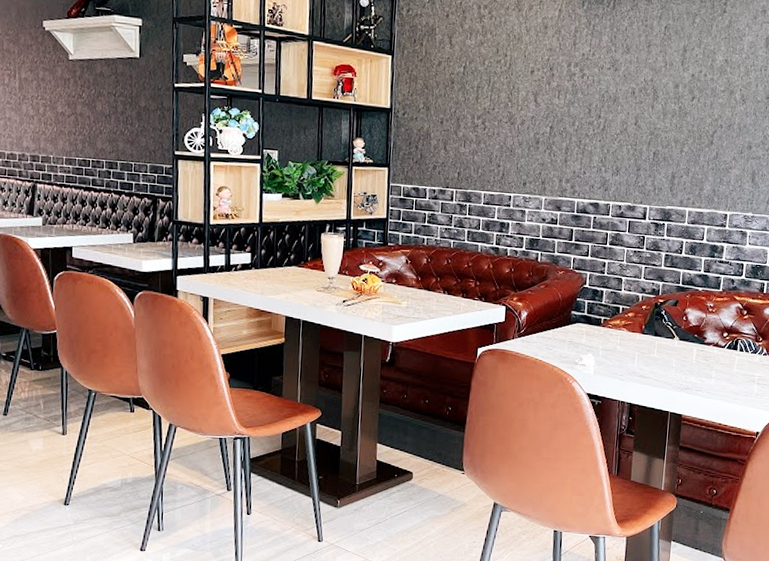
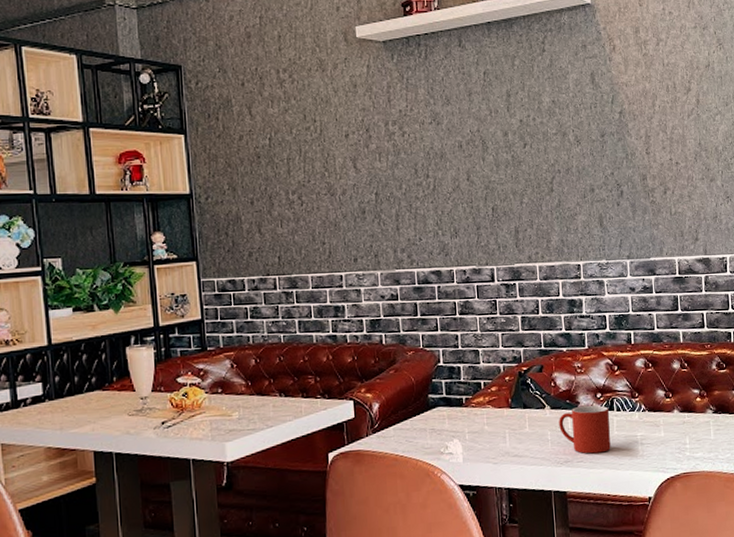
mug: none [684,341,733,386] -> present [559,405,611,454]

